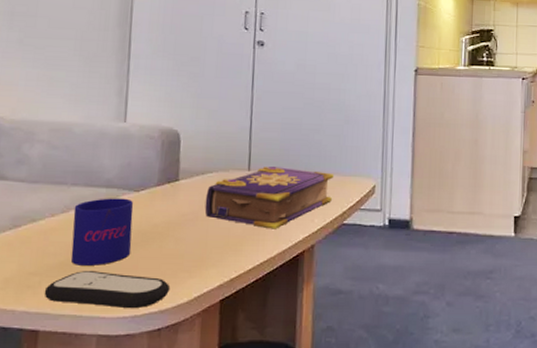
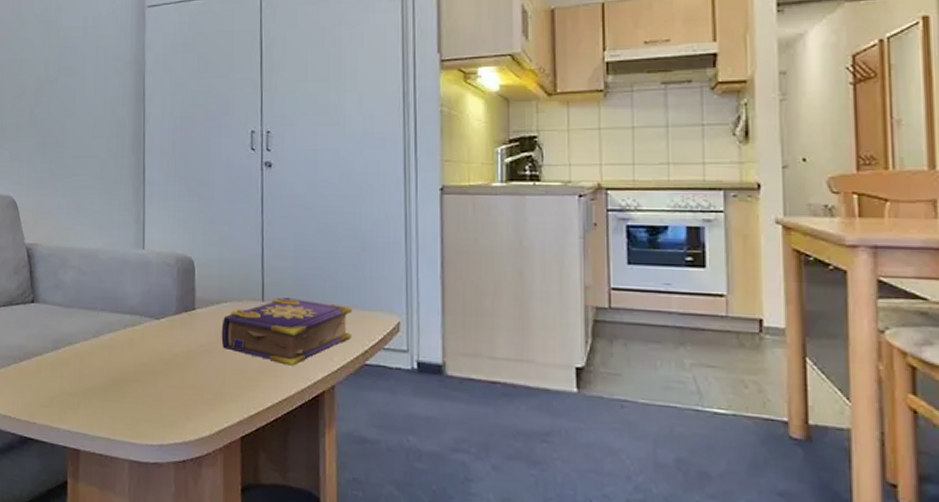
remote control: present [44,271,171,309] -> none [82,395,193,438]
mug: present [70,198,134,266] -> none [103,324,155,392]

